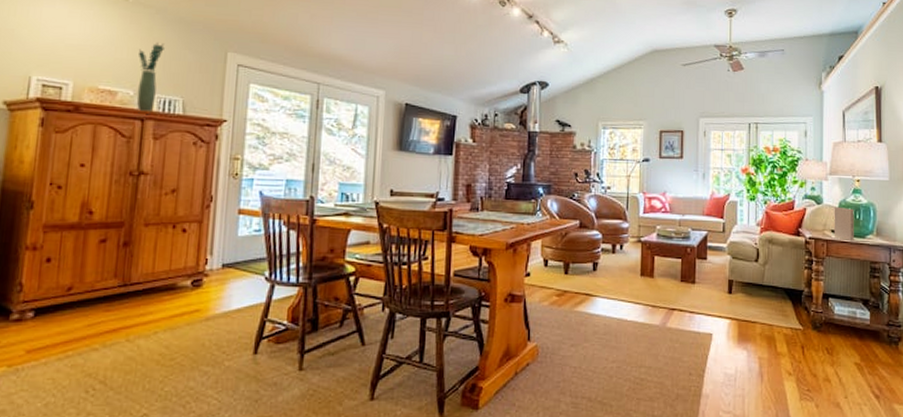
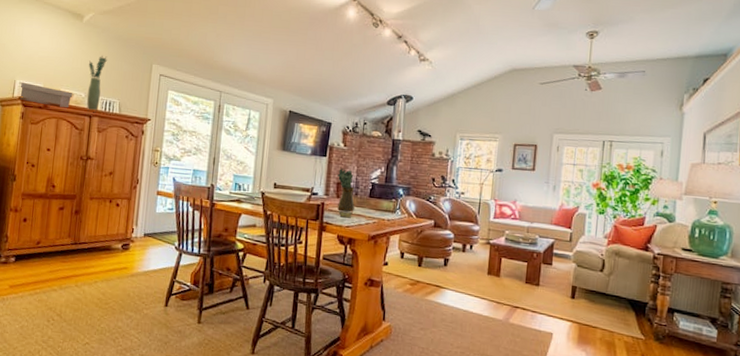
decorative box: none [38,80,117,111] -> present [20,83,73,108]
vase: none [466,165,488,225] -> present [337,166,355,218]
book: present [834,206,854,242] -> none [684,226,708,261]

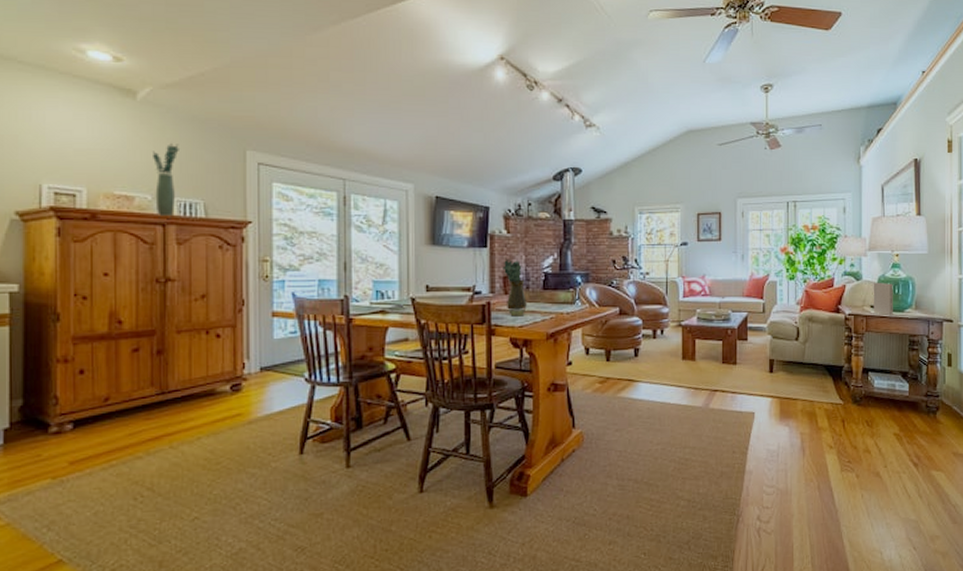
decorative box: present [20,83,73,108] -> none [51,187,134,217]
book: none [684,226,708,261] -> present [873,282,893,316]

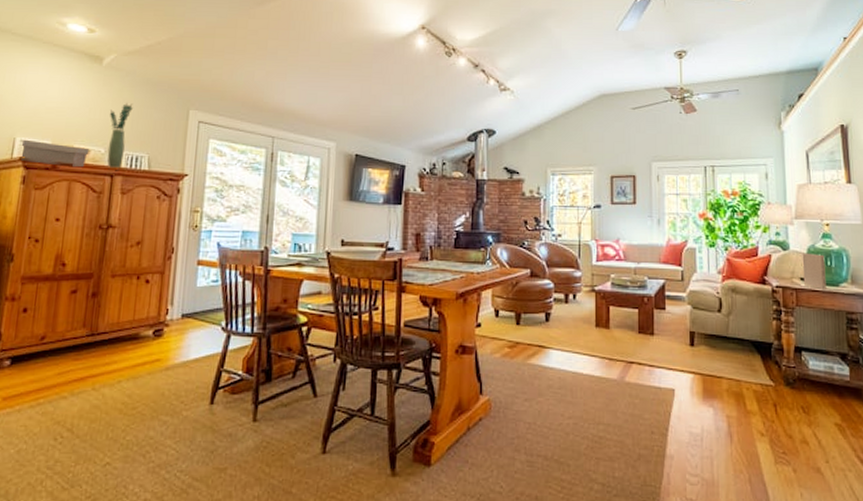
decorative box: none [51,187,134,217] -> present [20,140,90,168]
vase: present [503,257,527,317] -> none [415,214,438,275]

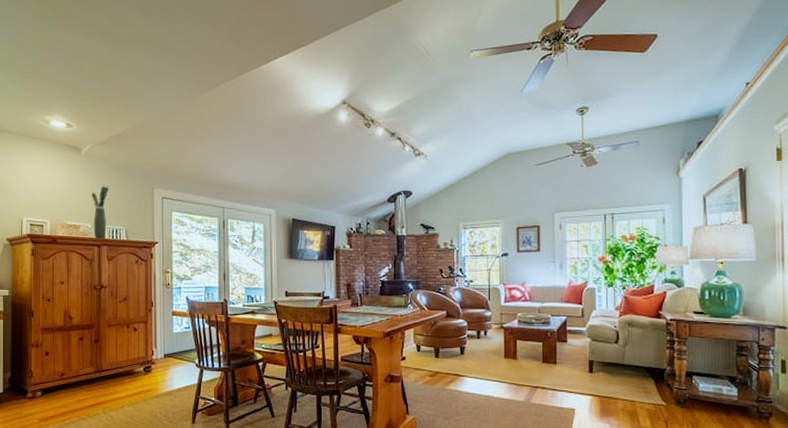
decorative box: present [20,140,90,168] -> none [28,220,80,241]
book: present [802,252,827,290] -> none [696,289,719,322]

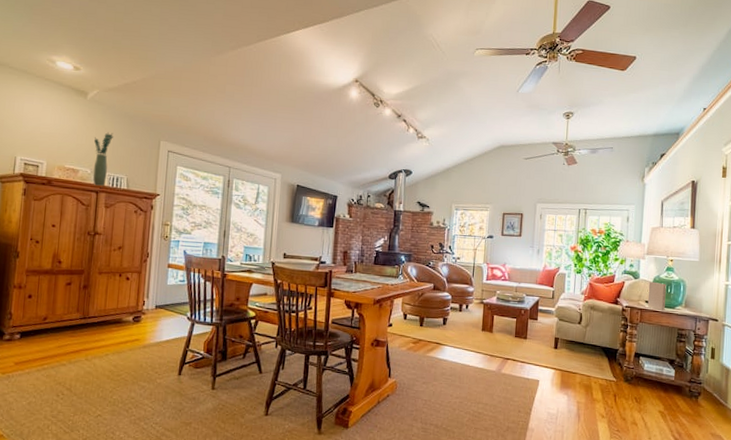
book: none [696,289,719,322] -> present [647,281,666,311]

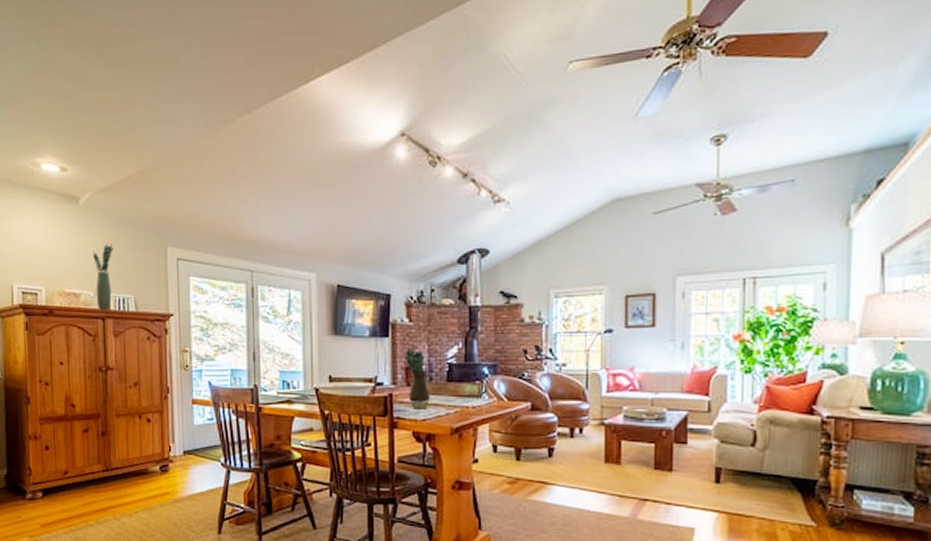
vase: none [344,236,361,284] -> present [405,347,430,410]
book: present [647,281,666,311] -> none [863,377,895,421]

